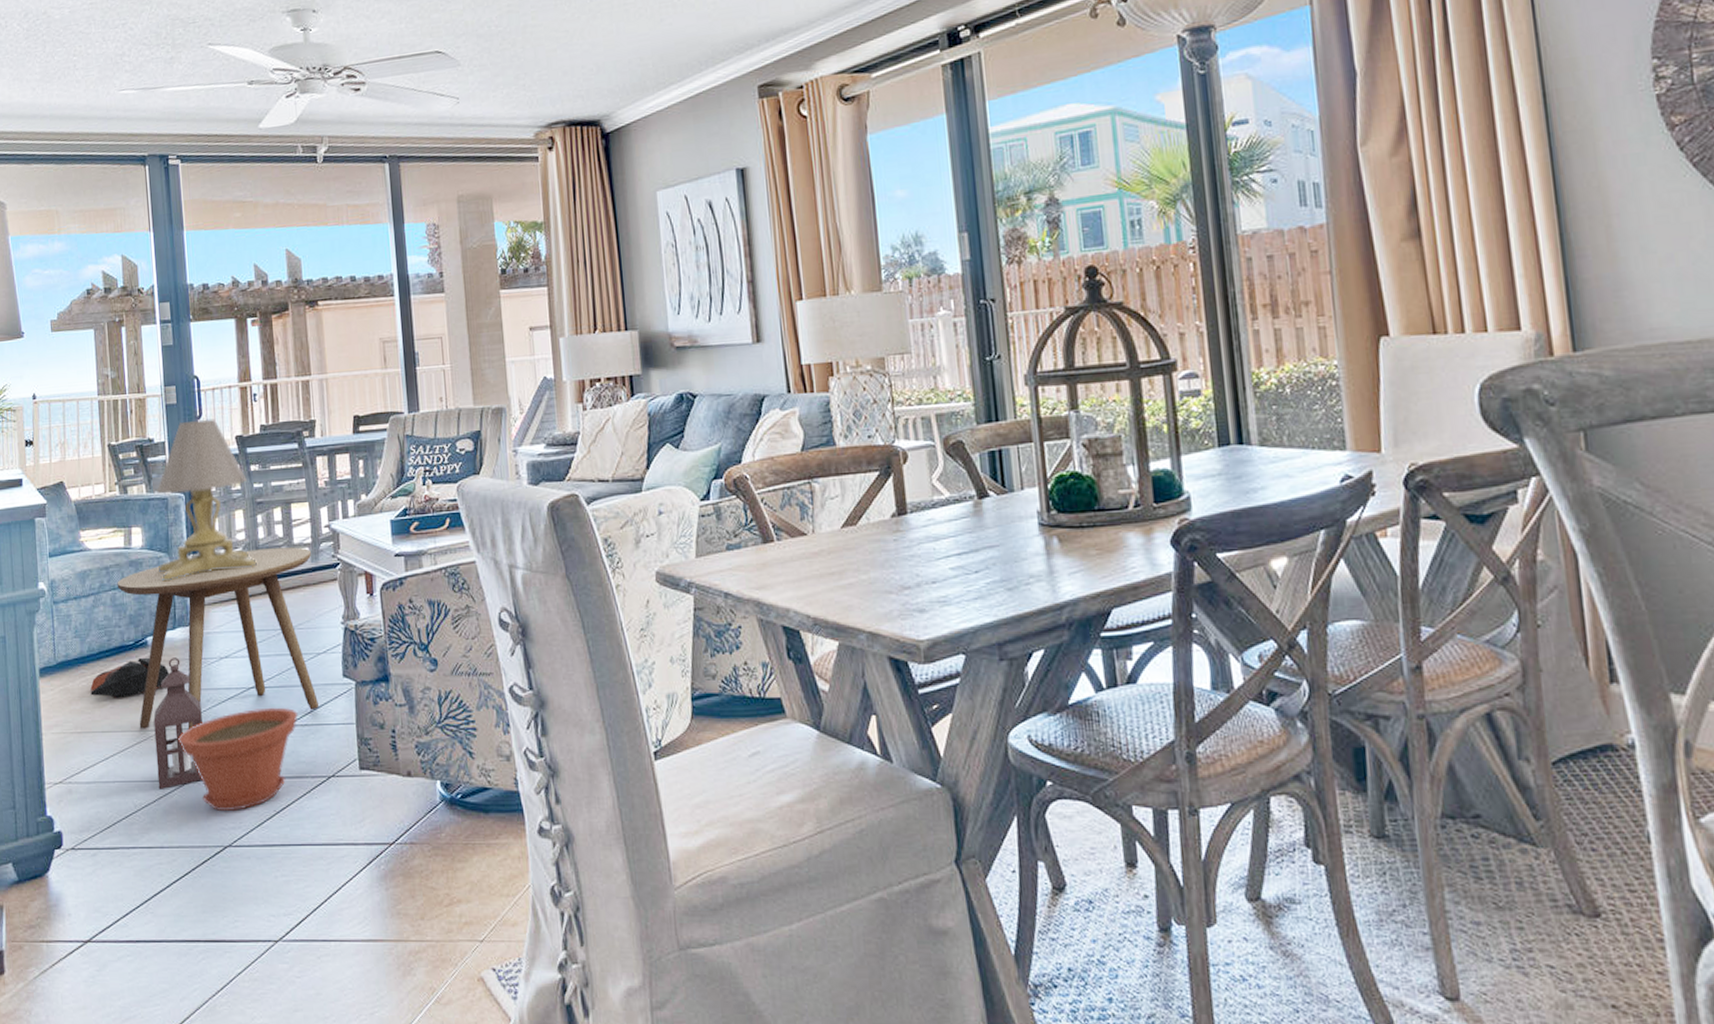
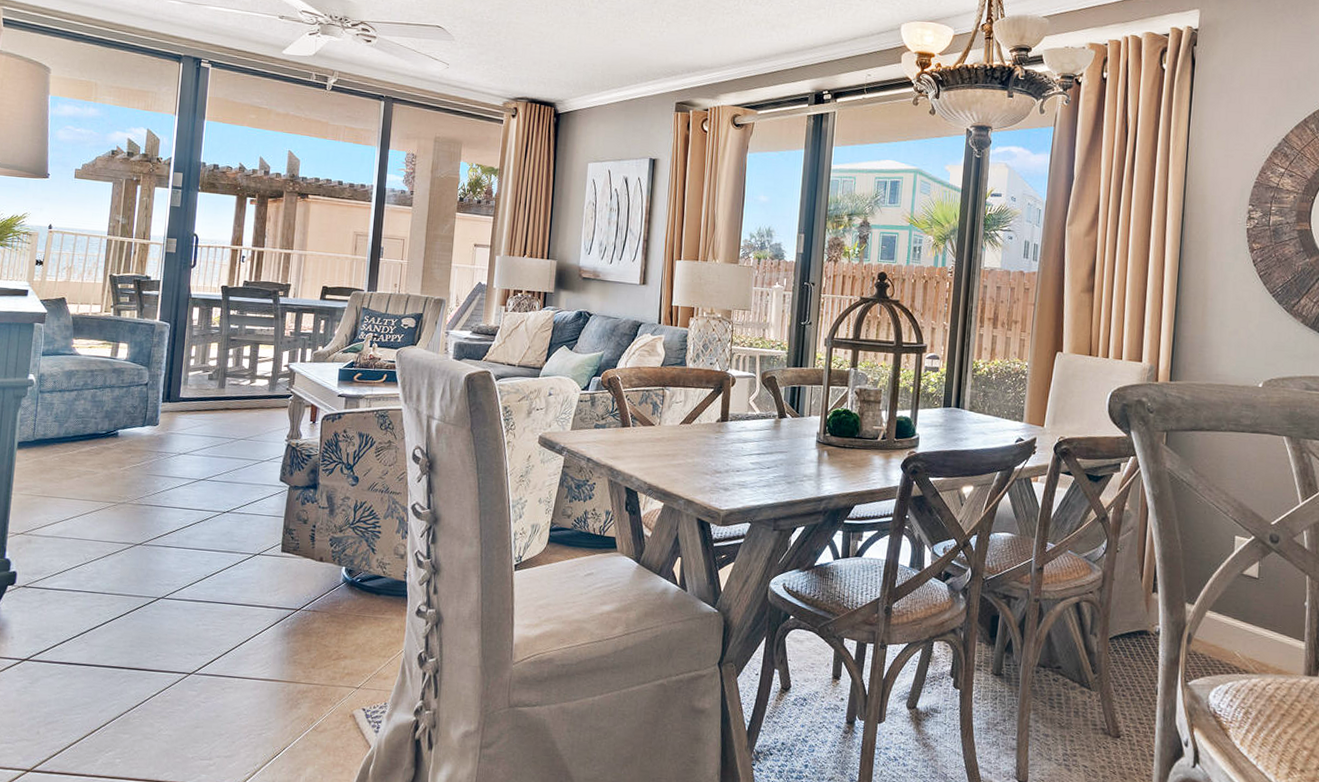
bag: present [90,657,170,698] -> none [61,444,134,474]
side table: present [117,547,320,729] -> none [99,374,270,505]
lantern: present [153,657,203,789] -> none [108,448,157,549]
lamp: present [156,418,257,582] -> none [137,268,226,389]
plant pot: present [178,707,298,811] -> none [132,496,238,572]

